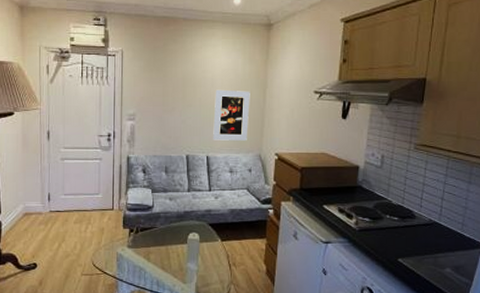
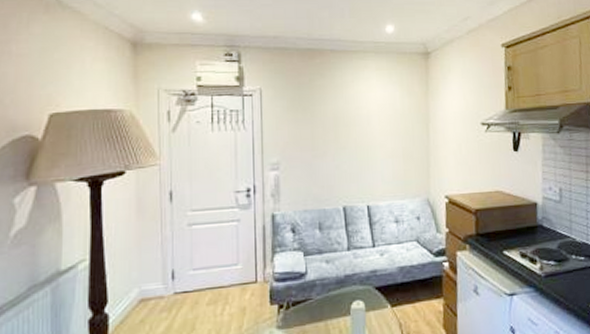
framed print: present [213,89,250,141] -> none [372,127,413,187]

